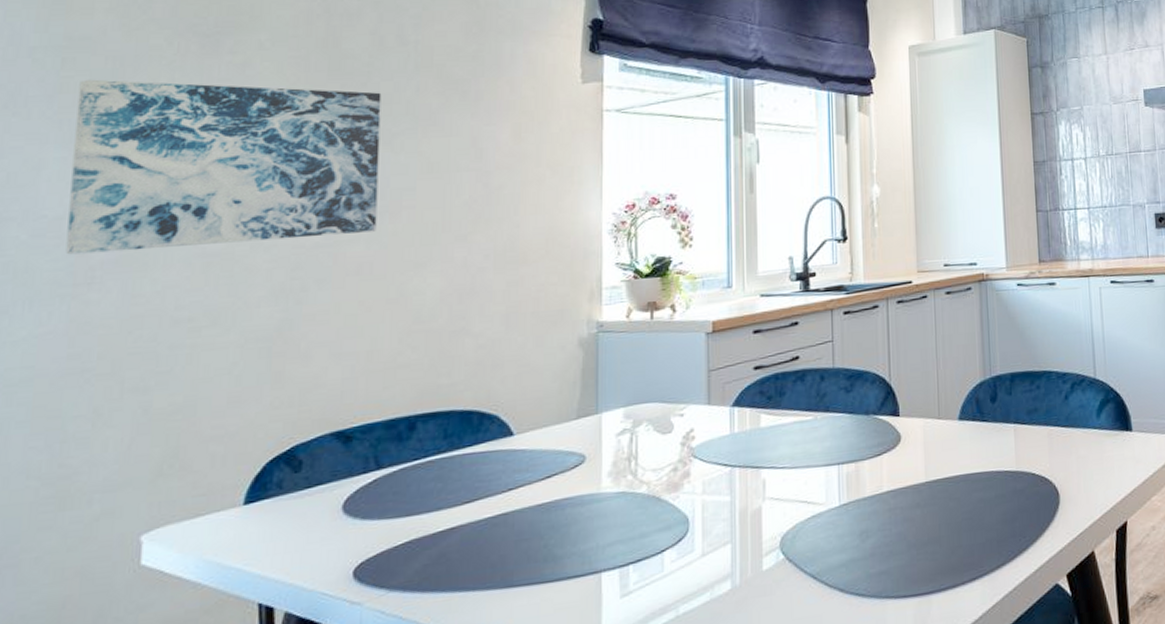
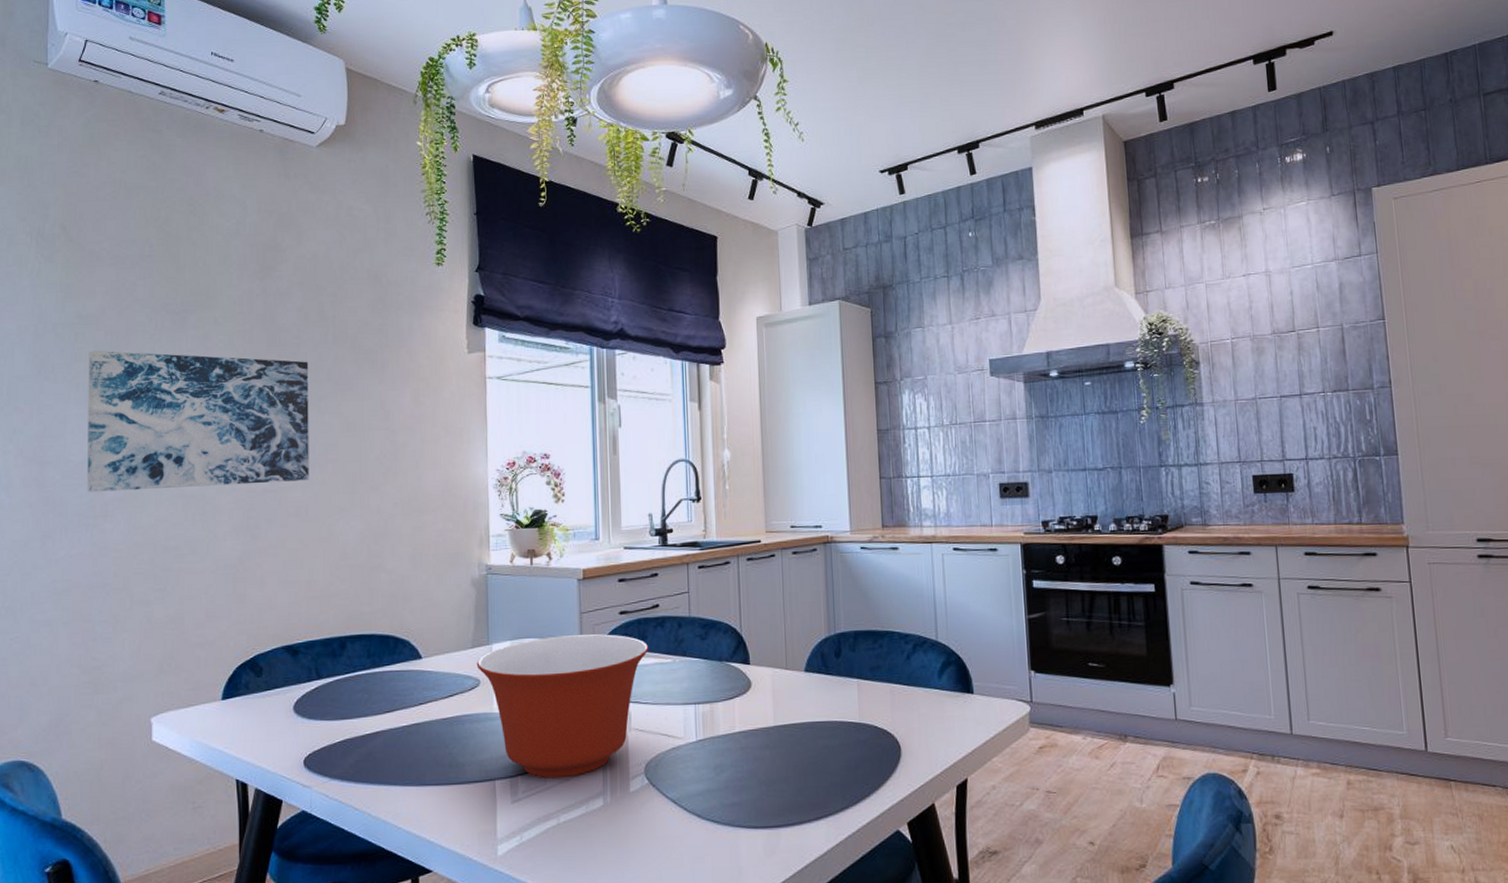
mixing bowl: none [582,393,787,564] -> present [476,634,649,778]

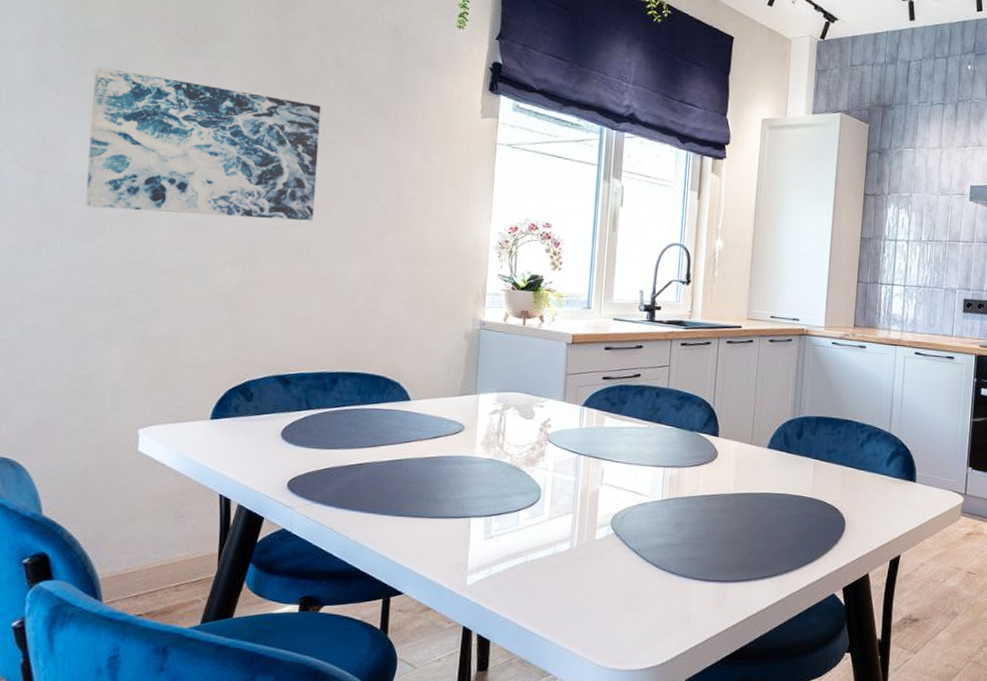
mixing bowl: present [476,634,649,778] -> none [462,393,627,521]

